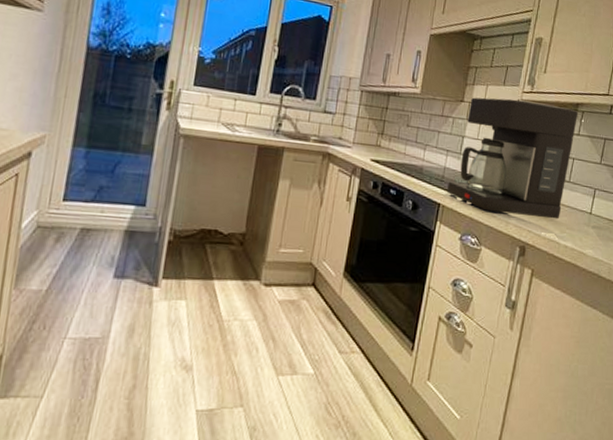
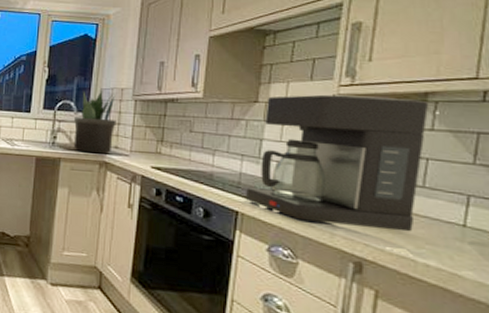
planter: none [298,77,344,145] -> present [73,91,116,154]

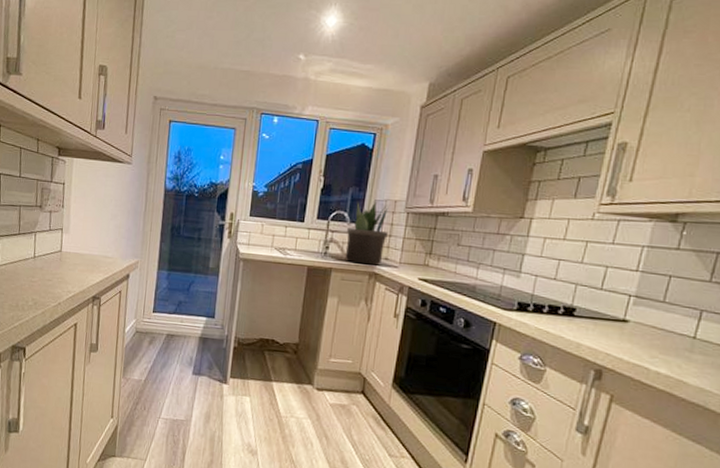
coffee maker: present [245,94,429,232] -> none [503,212,679,343]

